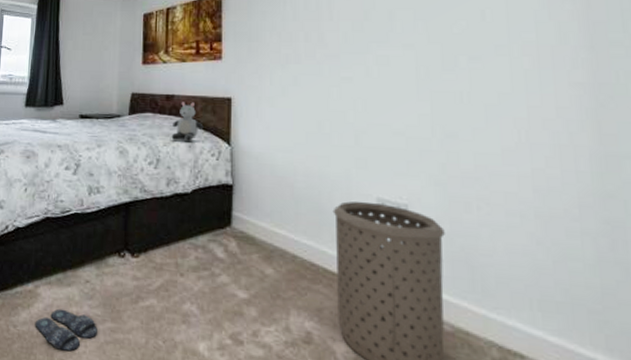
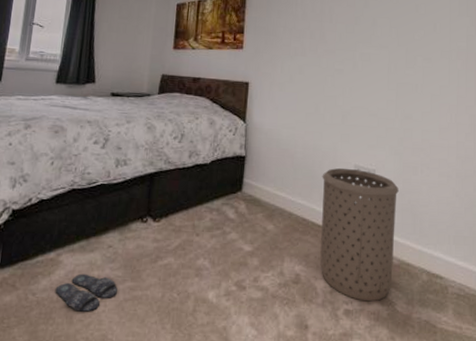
stuffed animal: present [171,102,204,142] -> none [195,84,224,120]

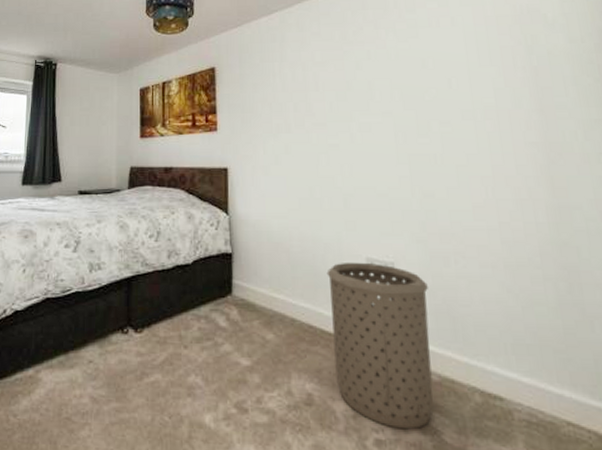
slippers: present [55,273,118,312] -> none [36,392,102,437]

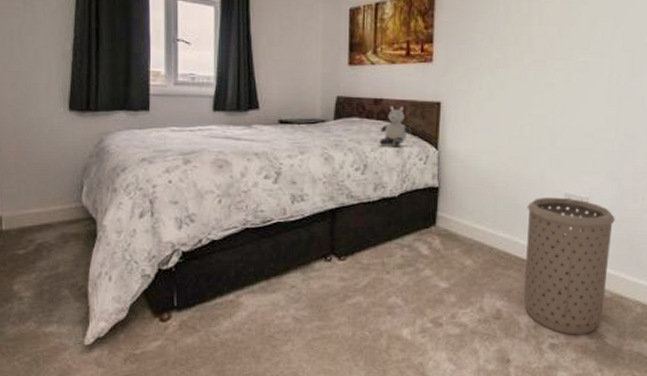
stuffed animal: none [171,174,202,213] -> present [379,106,412,147]

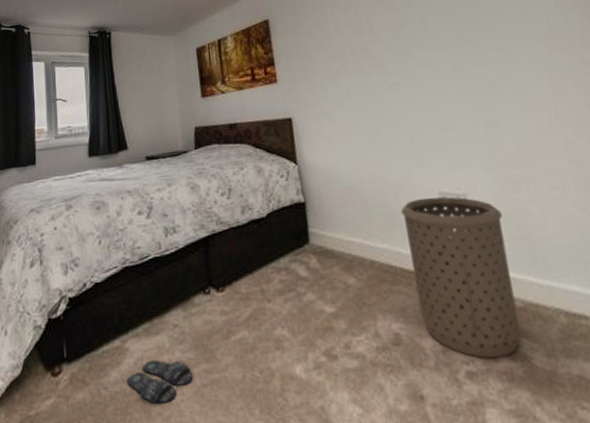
slippers: none [238,314,305,351] -> present [127,359,193,404]
stuffed animal: present [379,106,412,147] -> none [239,127,270,168]

